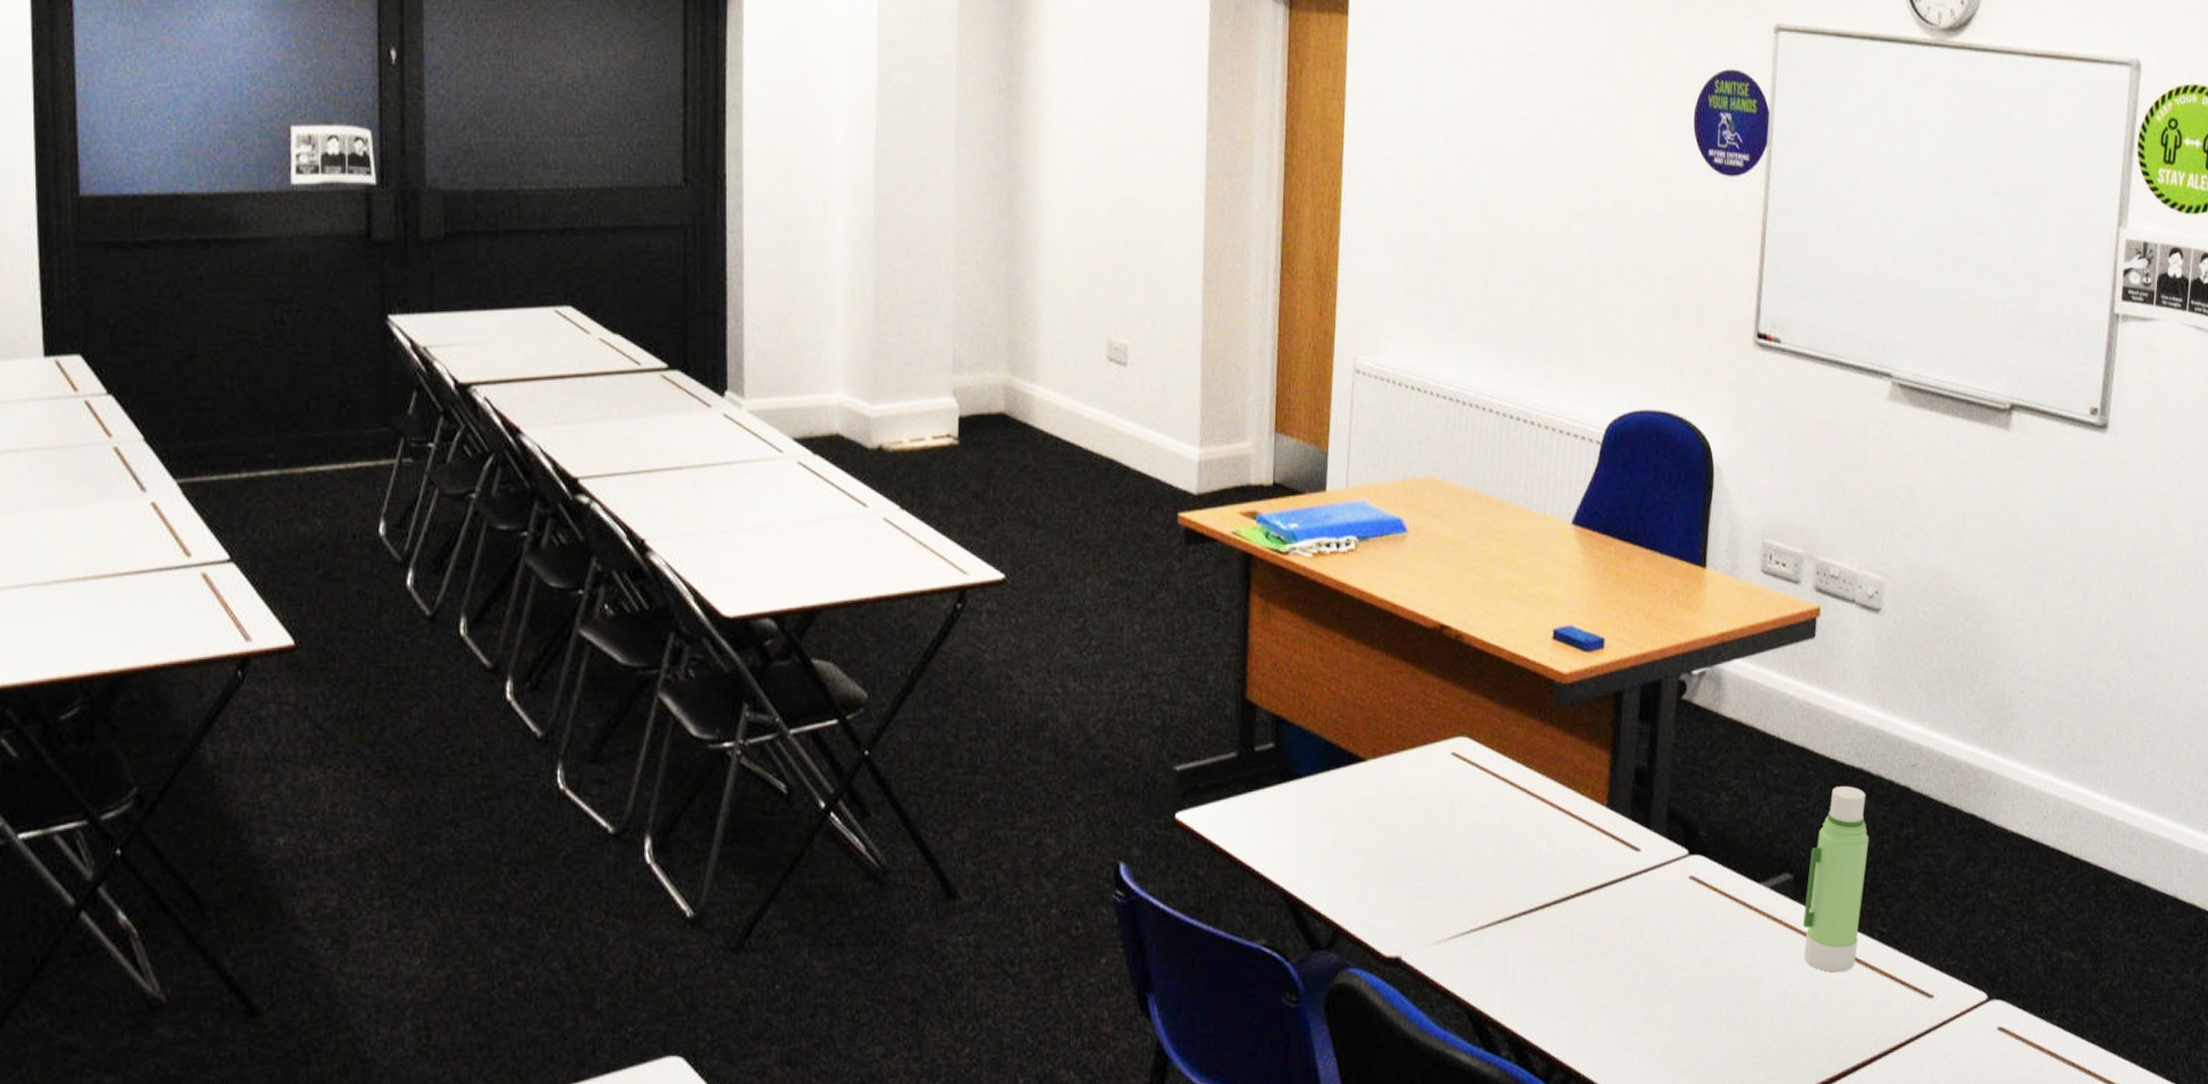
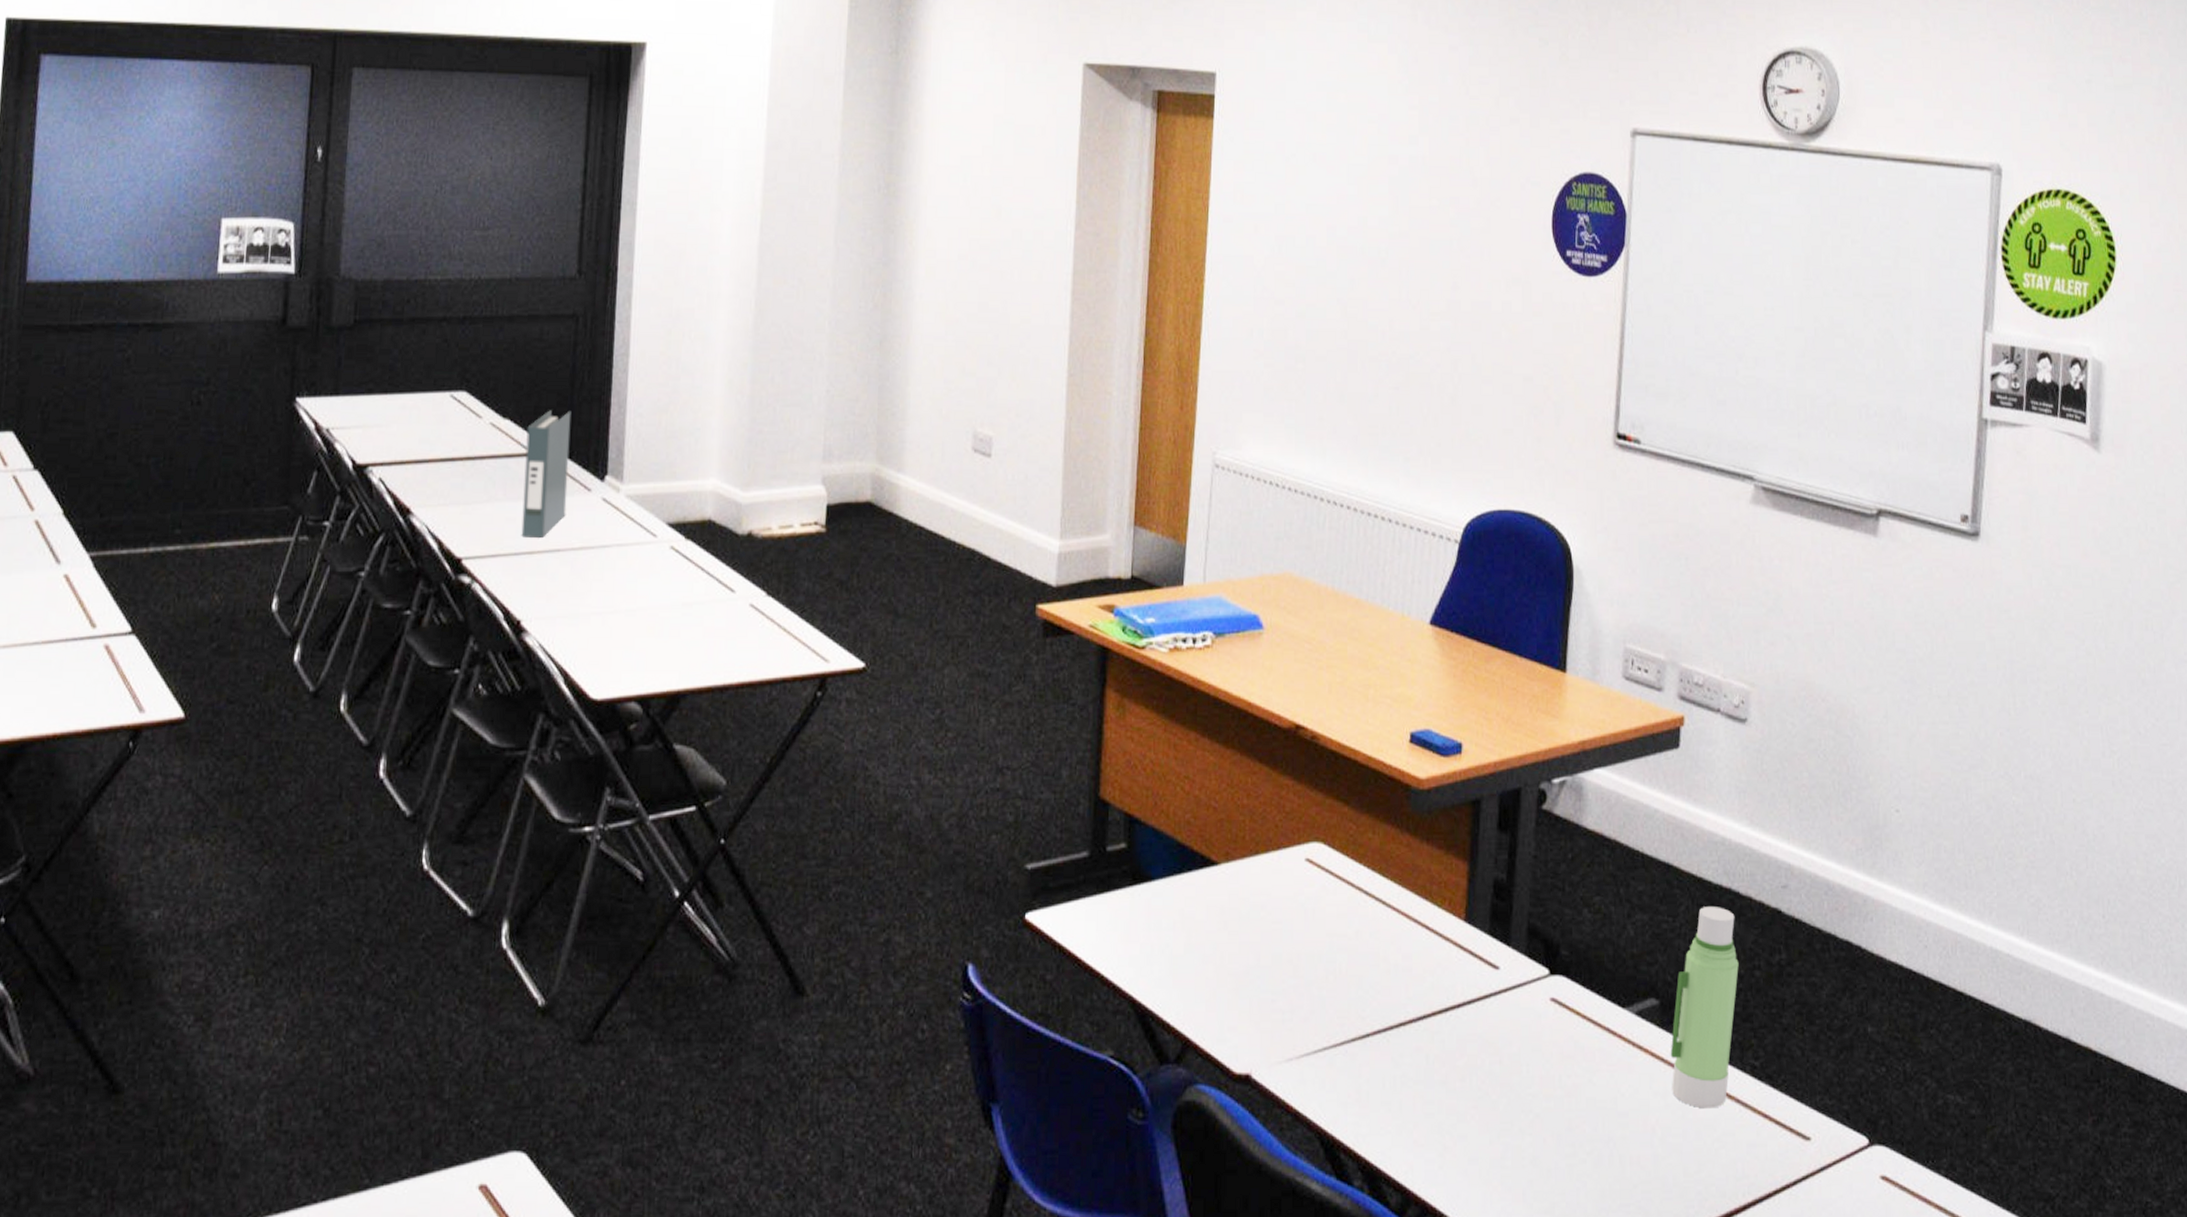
binder: none [639,324,686,455] -> present [521,410,572,538]

